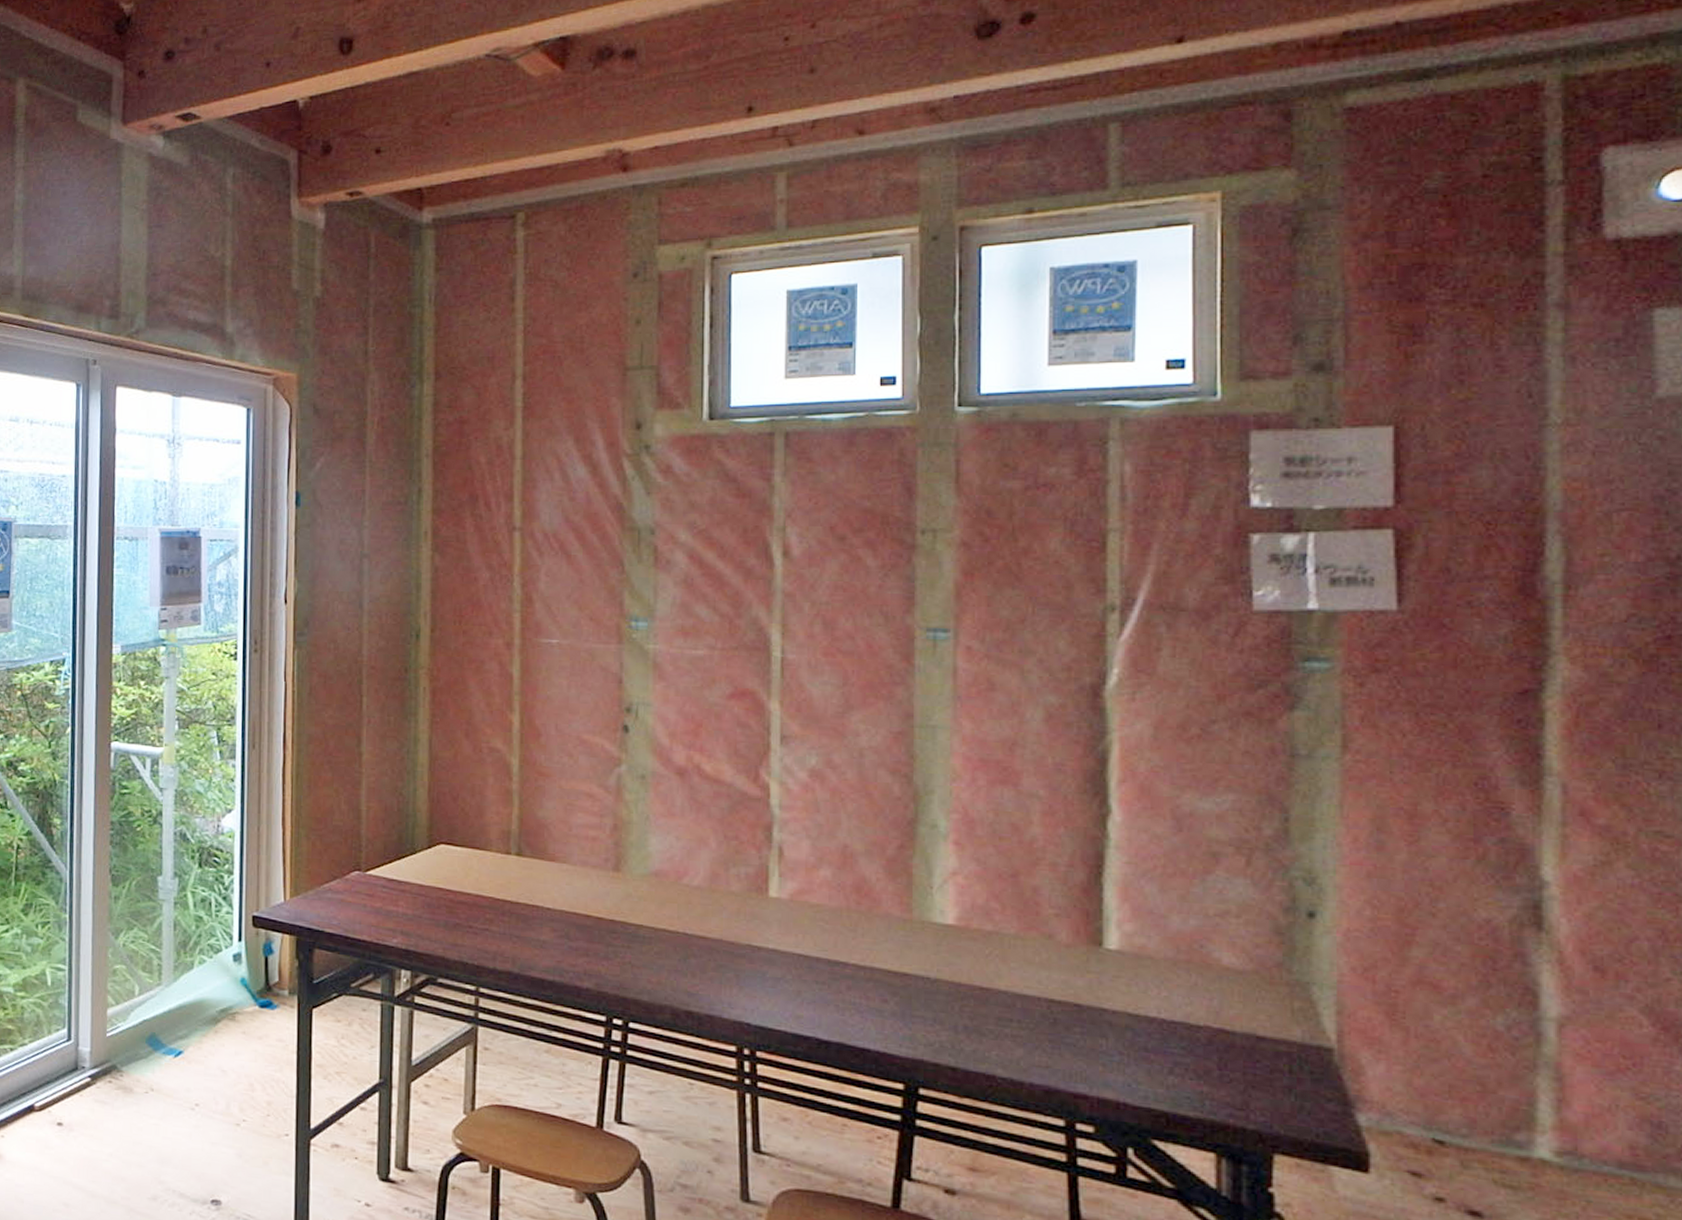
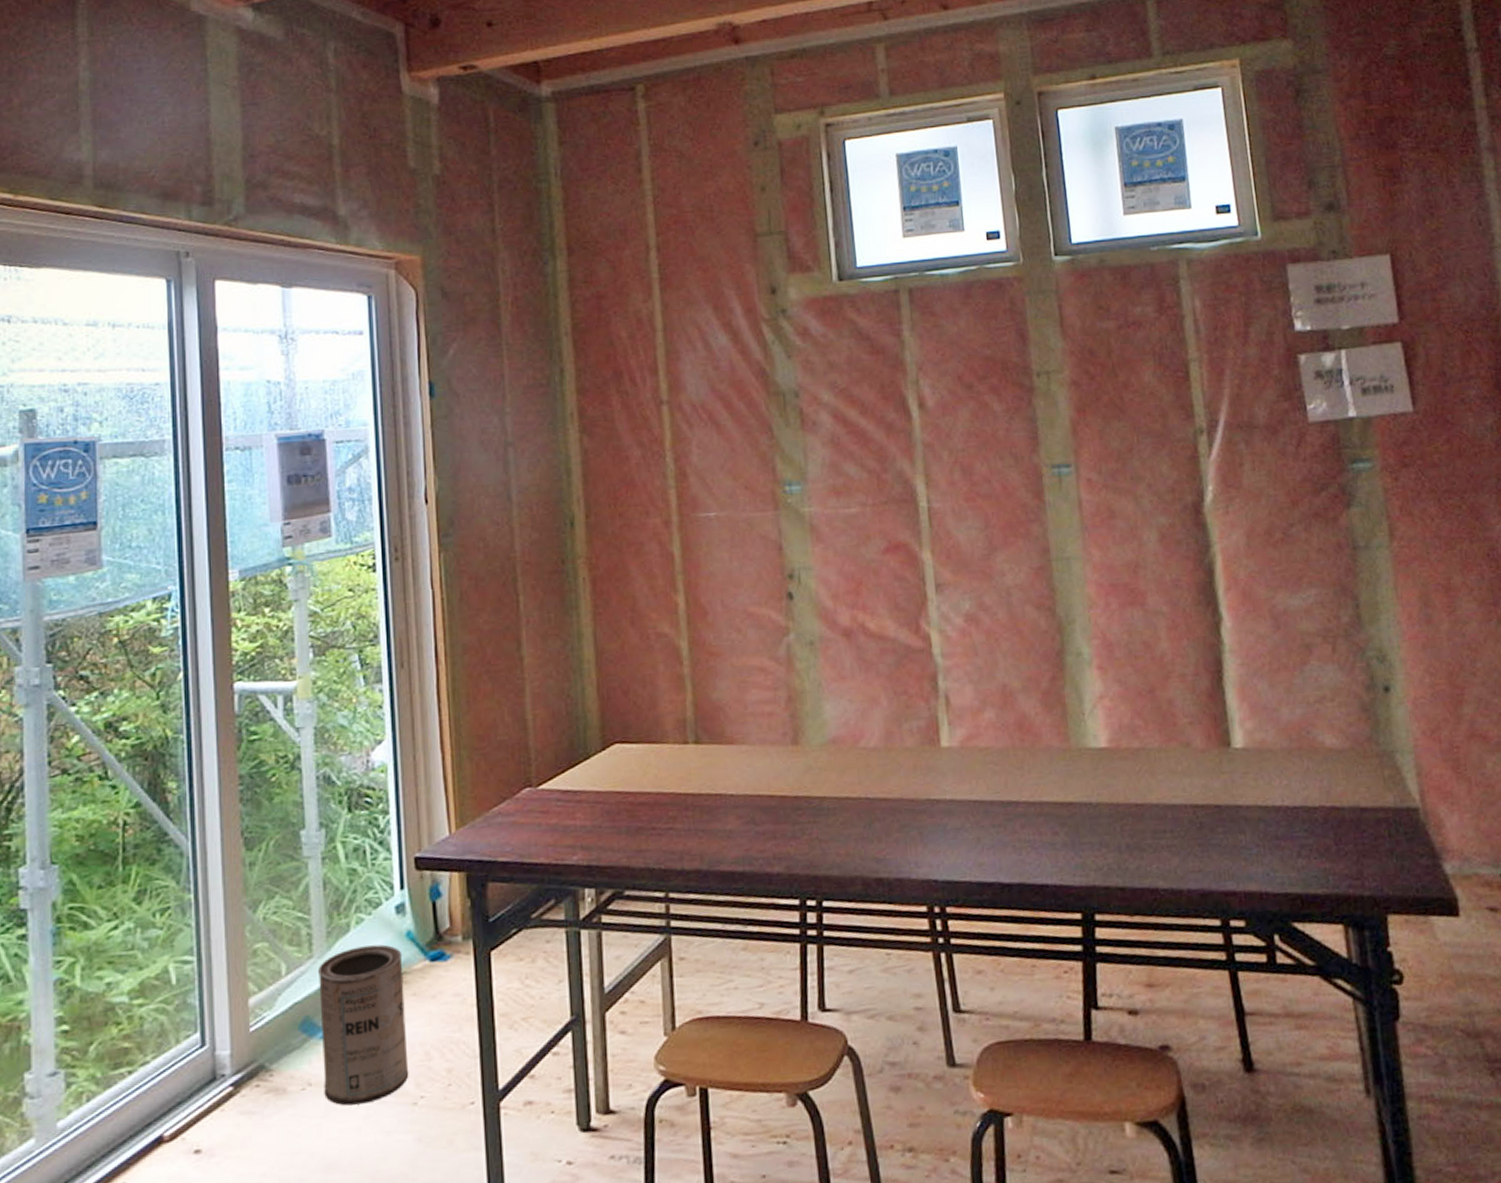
paint can: none [163,983,236,1116] -> present [317,944,409,1106]

